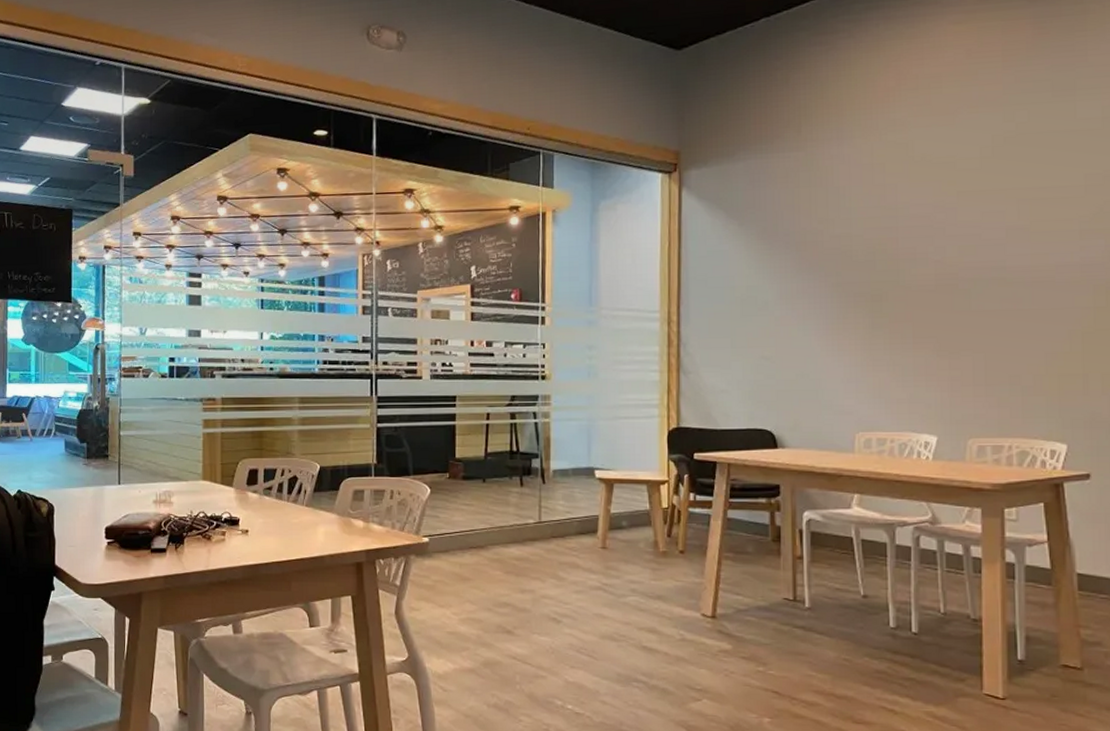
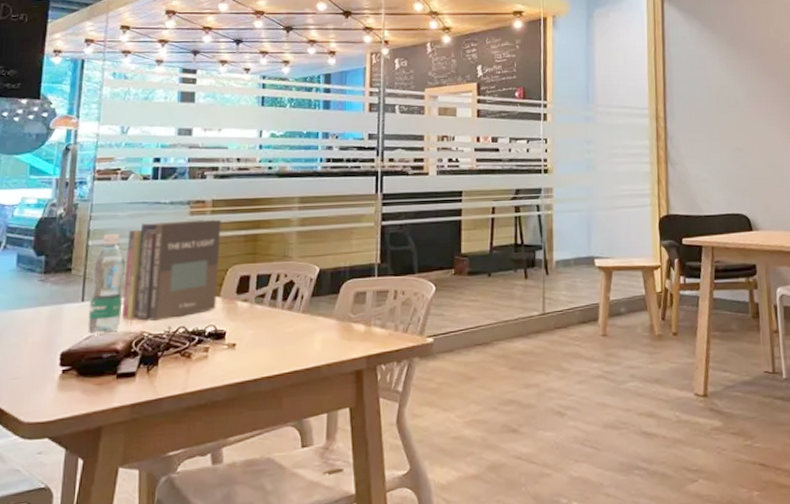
bottle: none [124,426,151,514] -> present [87,234,125,335]
books: none [151,416,231,505] -> present [122,219,221,321]

